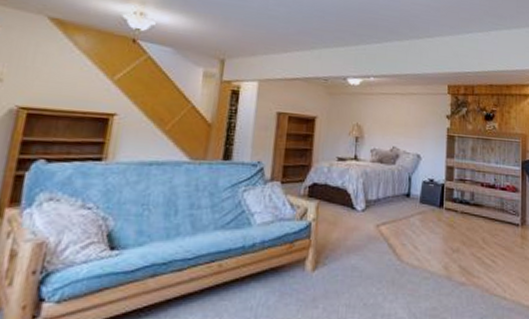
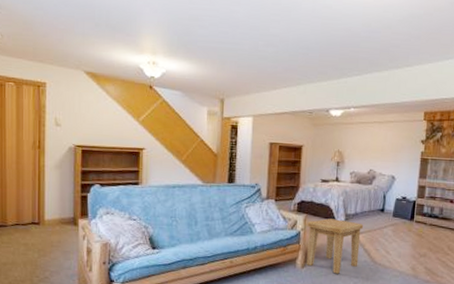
side table: none [318,205,387,278] -> present [307,218,364,274]

